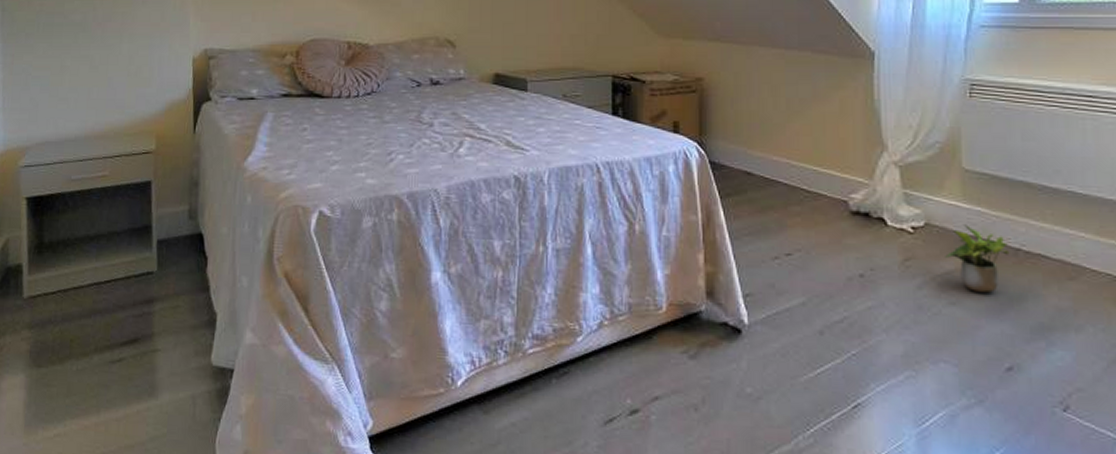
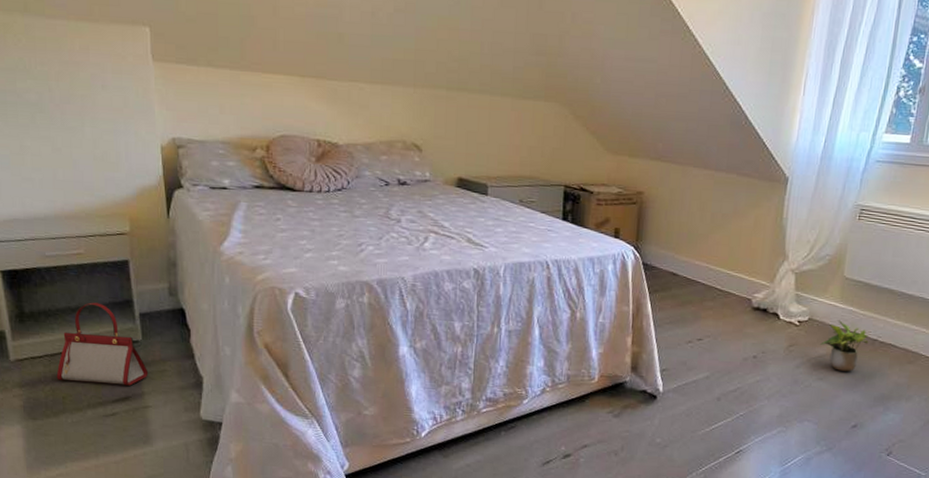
handbag: none [67,229,161,325] -> present [56,302,149,386]

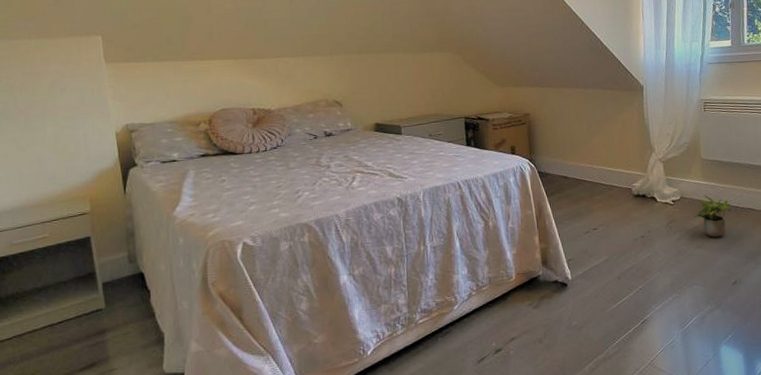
handbag: present [56,302,149,386] -> none [25,279,113,359]

